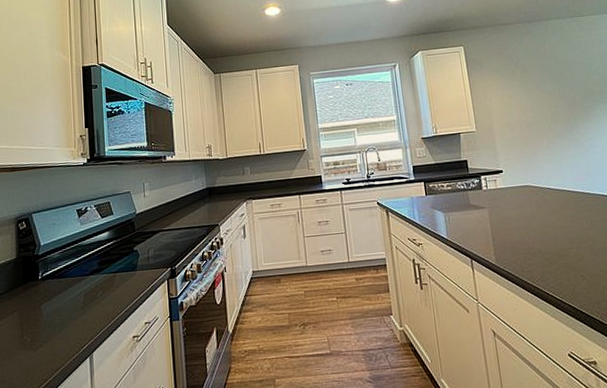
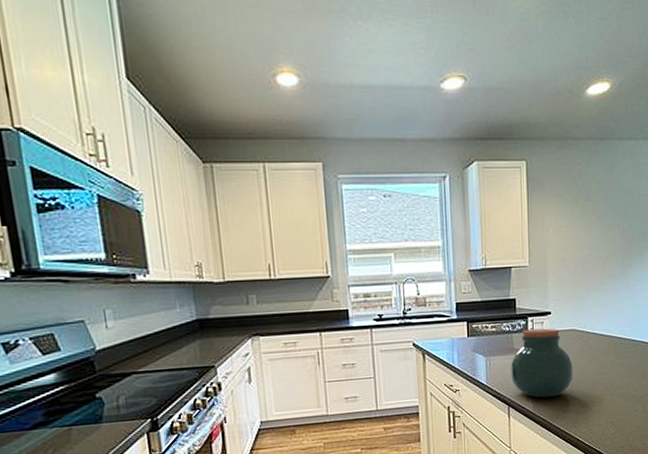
jar: none [469,185,534,252] -> present [511,328,573,398]

